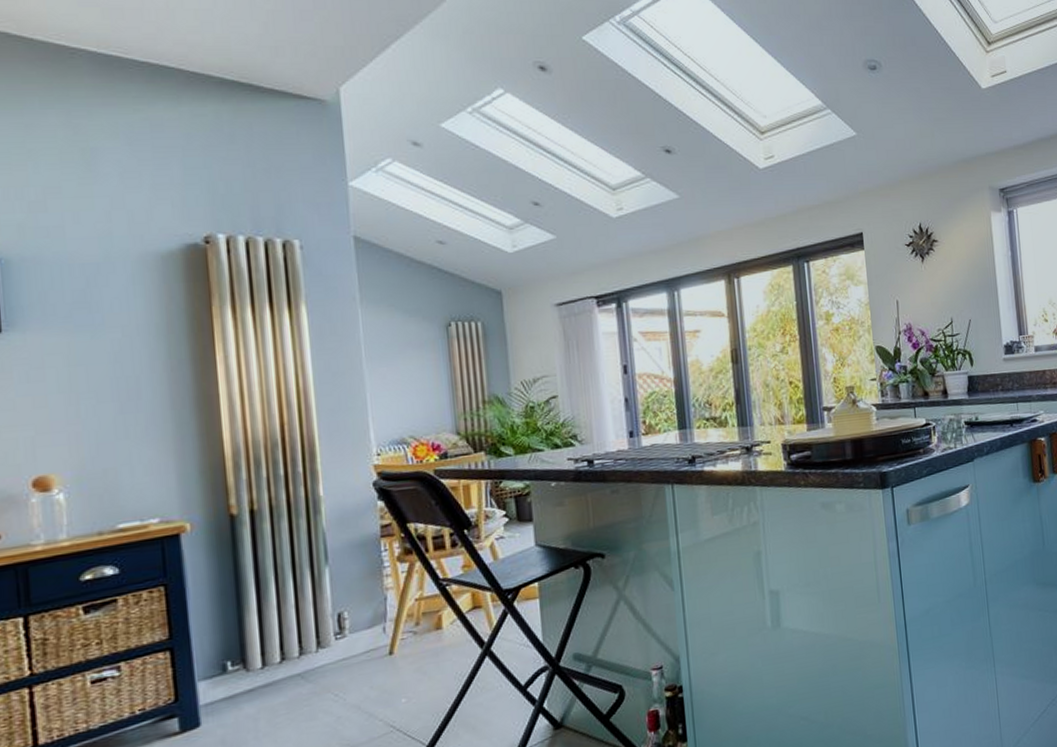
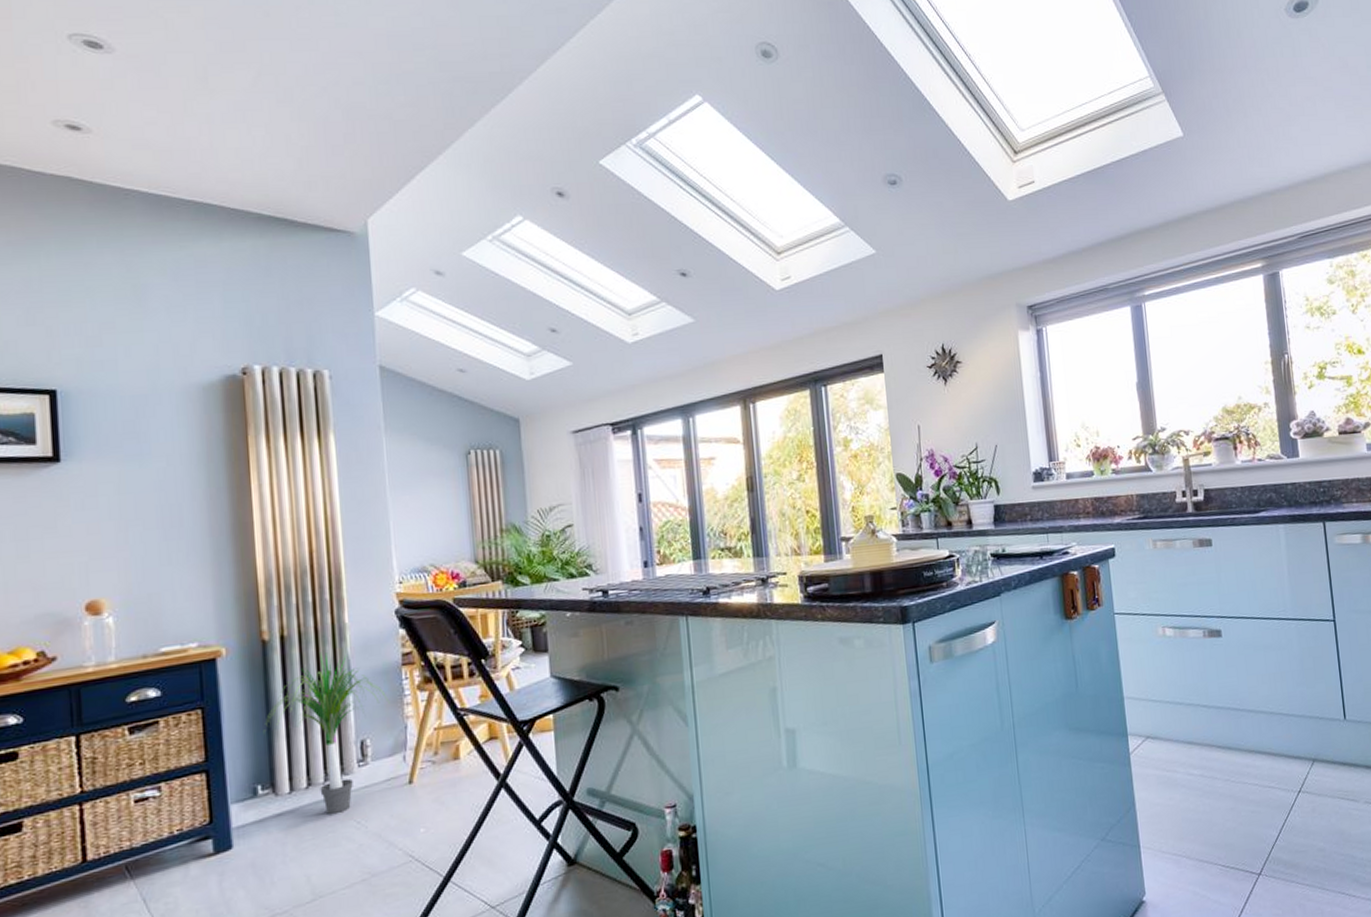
potted plant: none [232,525,368,688] -> present [263,652,390,814]

